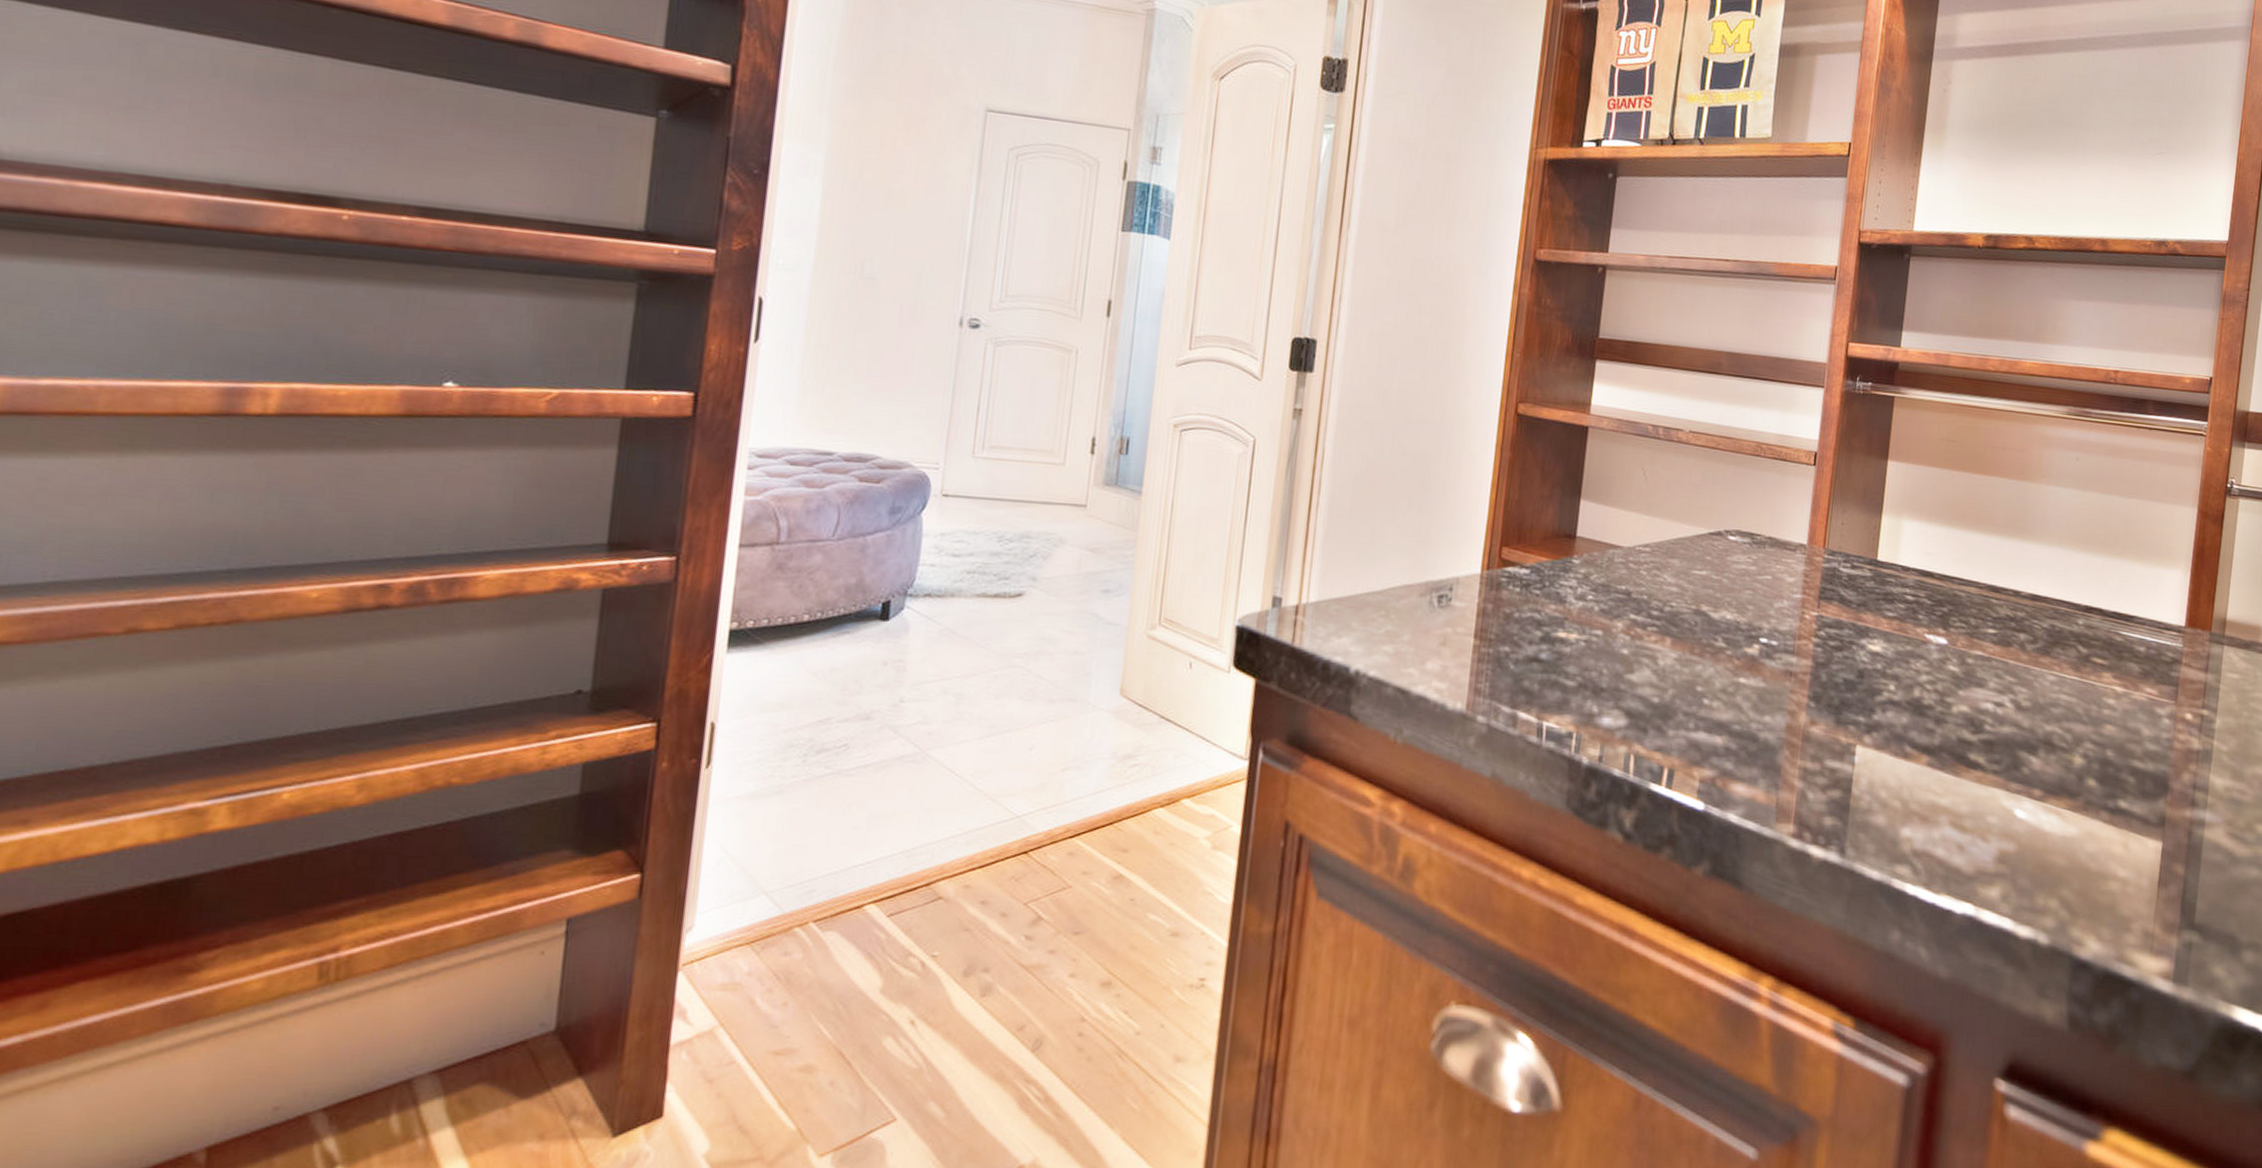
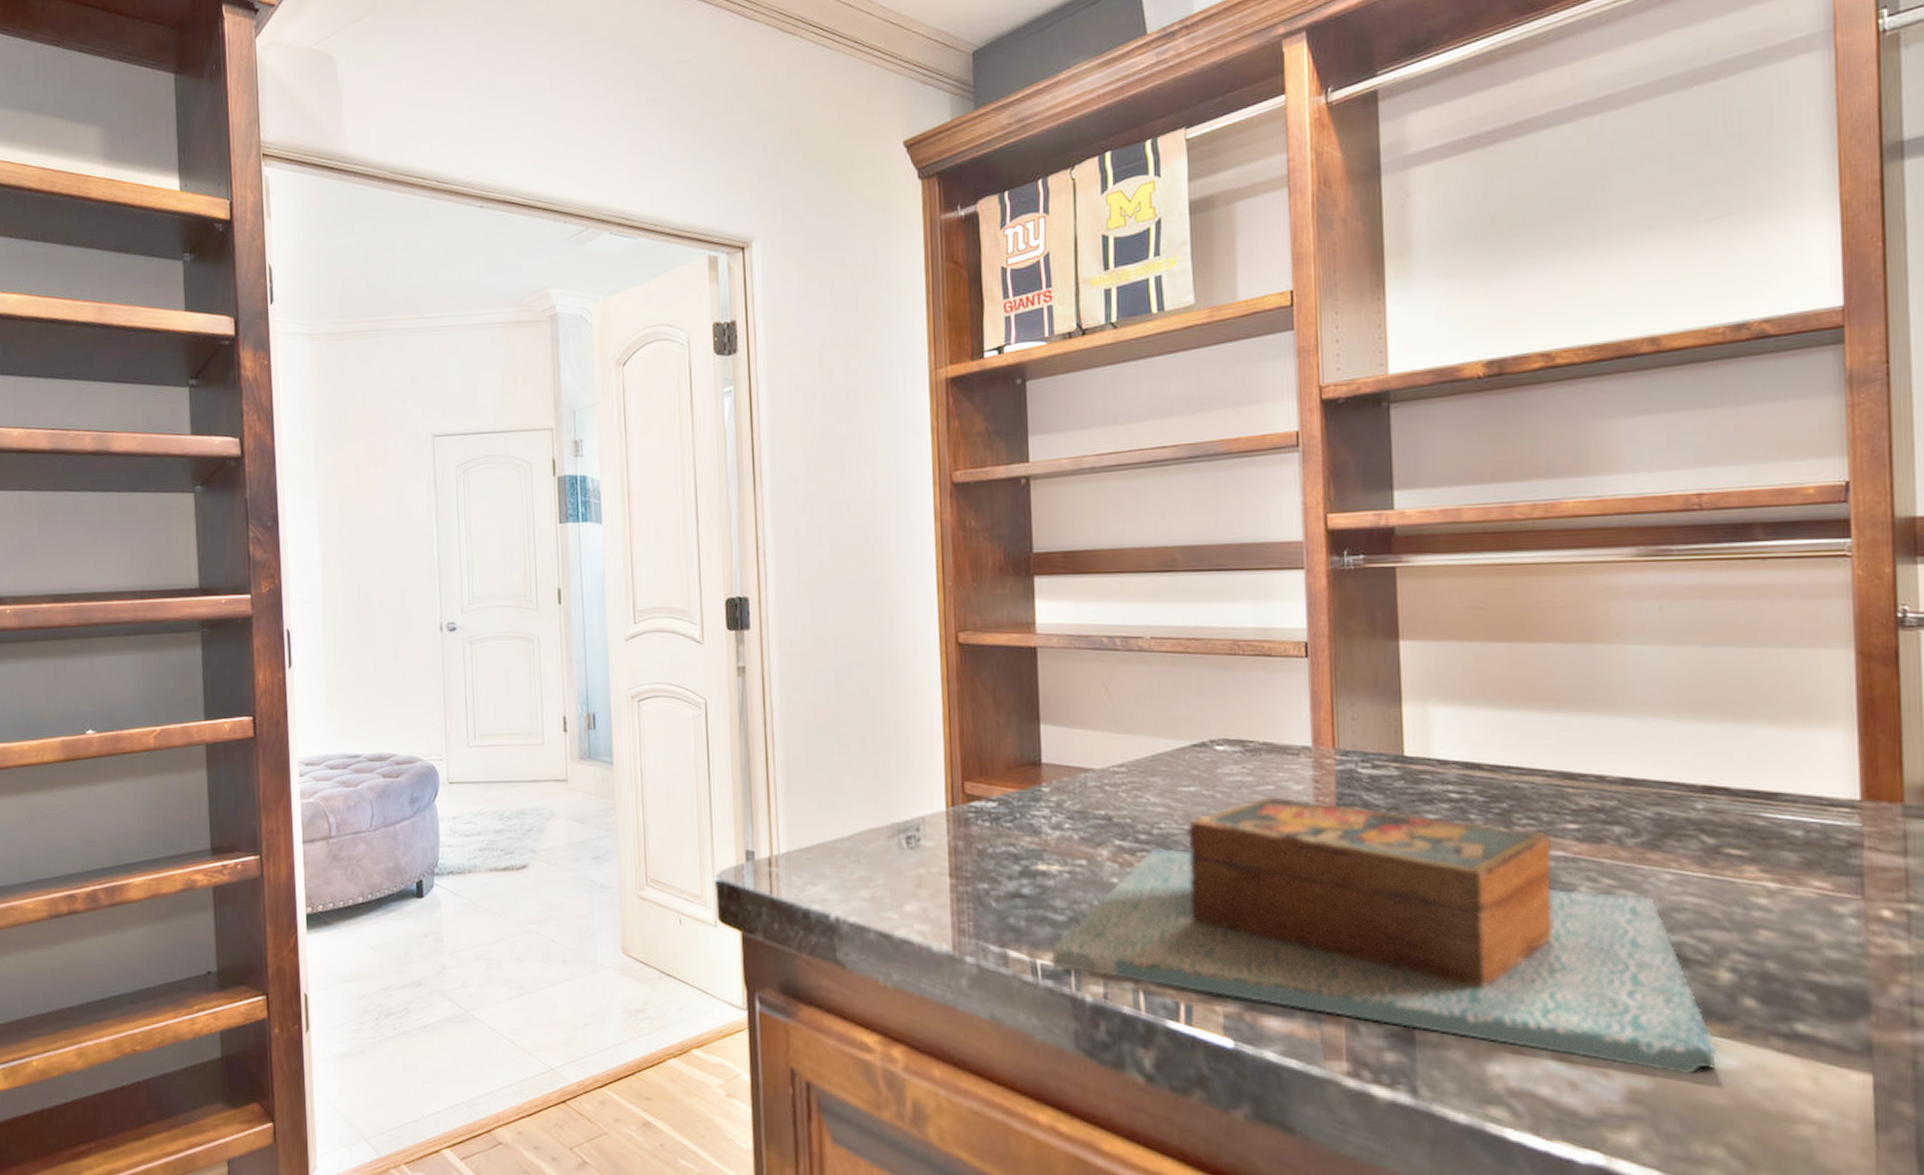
wooden box: none [1557,584,2065,840] -> present [1051,795,1718,1074]

